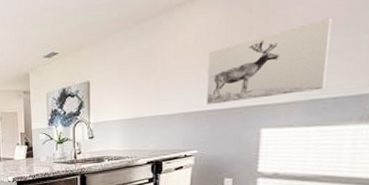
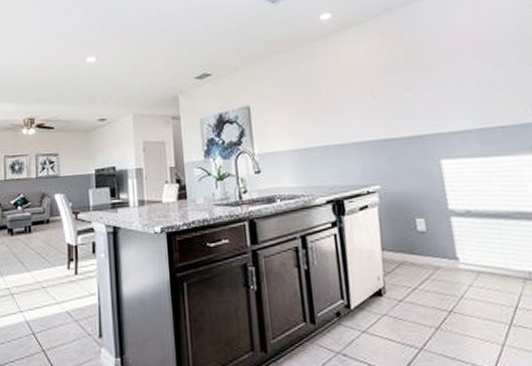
wall art: present [207,17,332,106] -> none [372,50,490,134]

